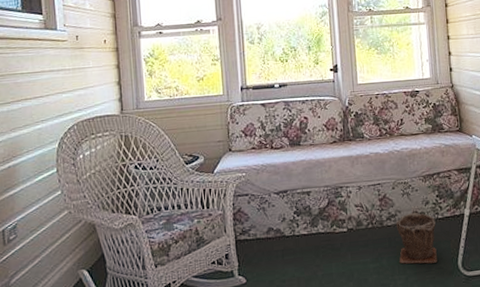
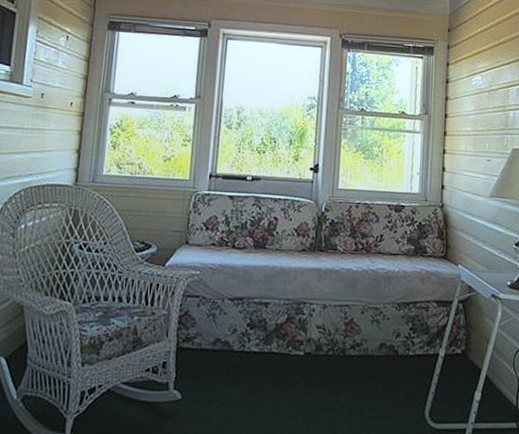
plant pot: present [395,212,437,264] -> none [357,344,405,407]

